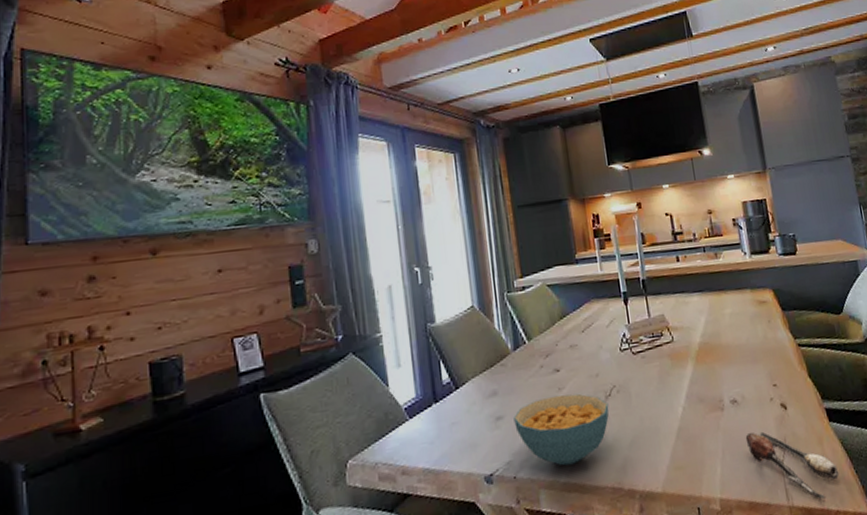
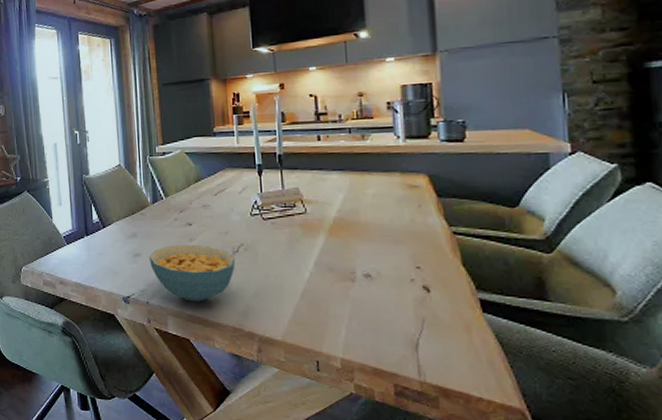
spoon: present [745,431,839,499] -> none [376,306,488,383]

